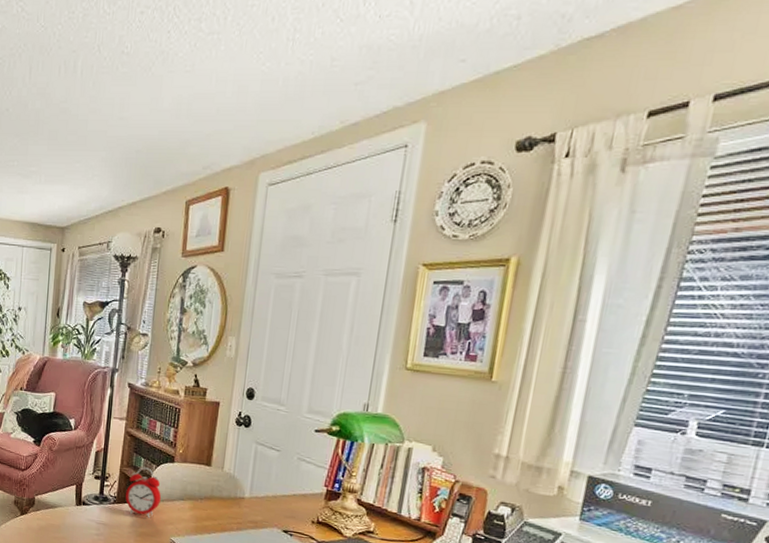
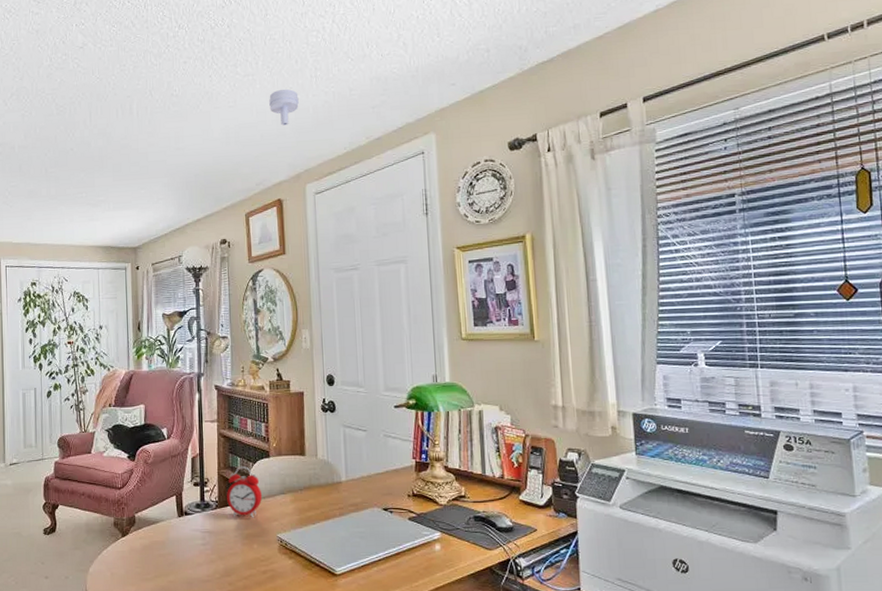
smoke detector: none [232,53,269,99] -> present [269,89,299,126]

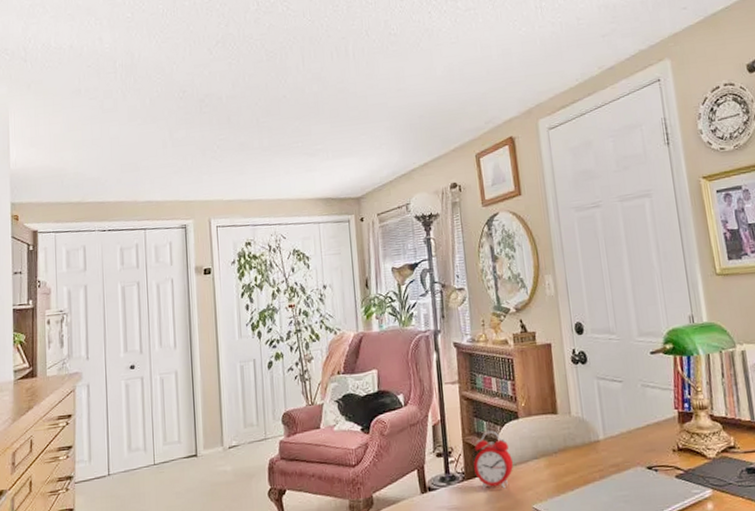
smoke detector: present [269,89,299,126] -> none [493,22,525,60]

